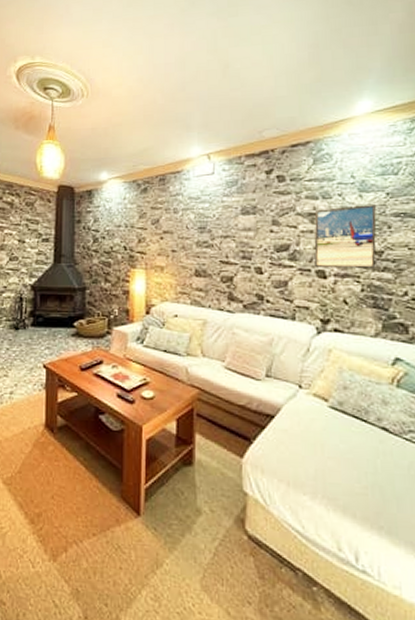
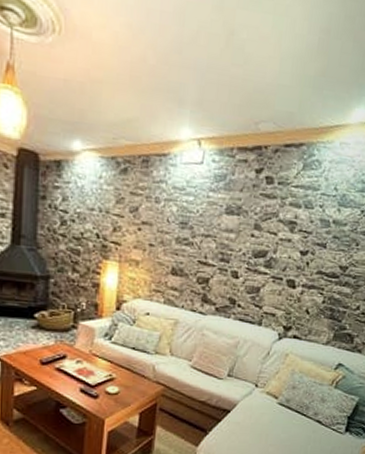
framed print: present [314,205,377,268] -> none [287,219,350,282]

